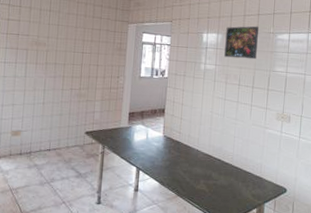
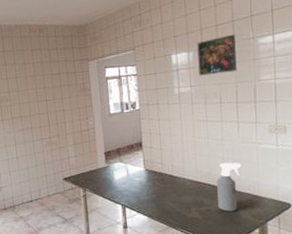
spray bottle: none [223,141,250,189] -> present [217,162,242,212]

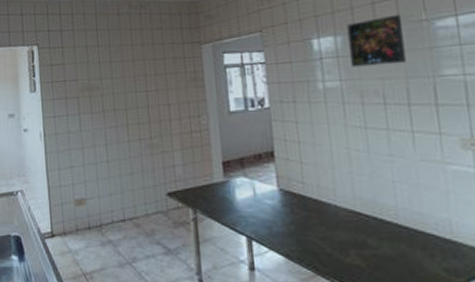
spray bottle: present [217,162,242,212] -> none [385,187,423,260]

